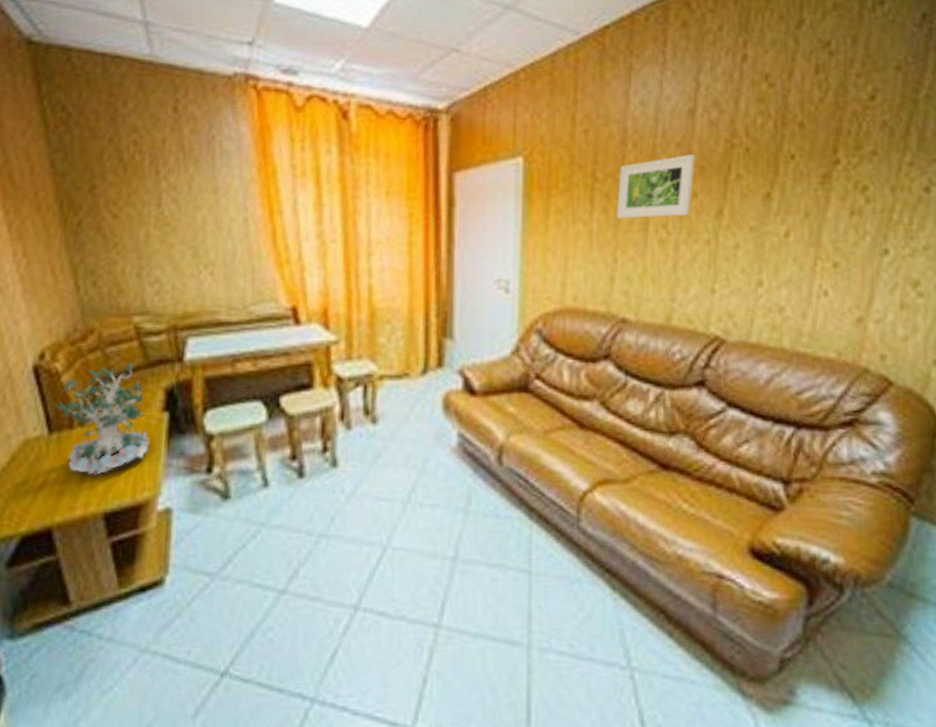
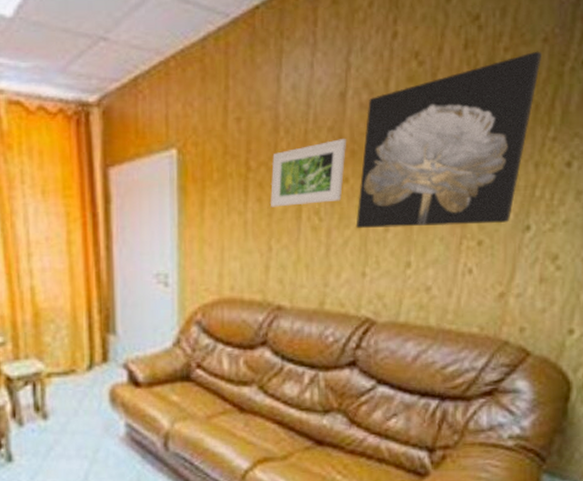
wall art: none [704,78,896,246] -> present [355,51,543,228]

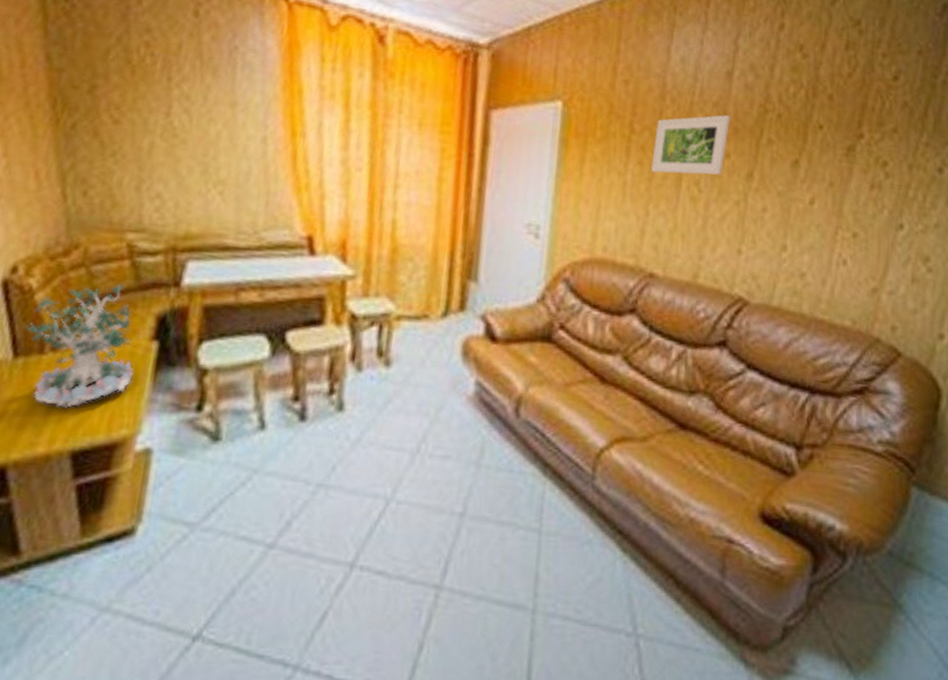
wall art: present [355,51,543,228] -> none [734,61,917,219]

